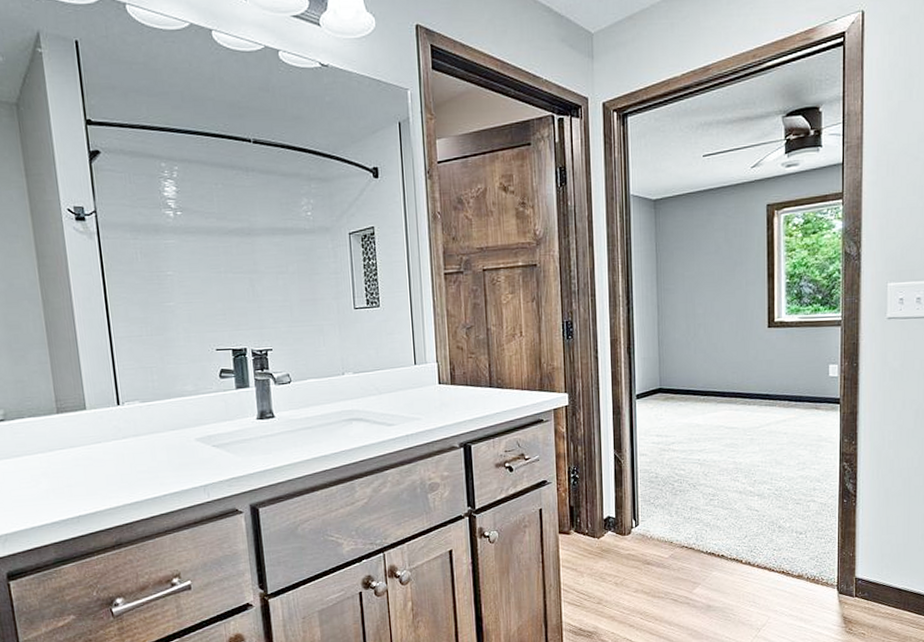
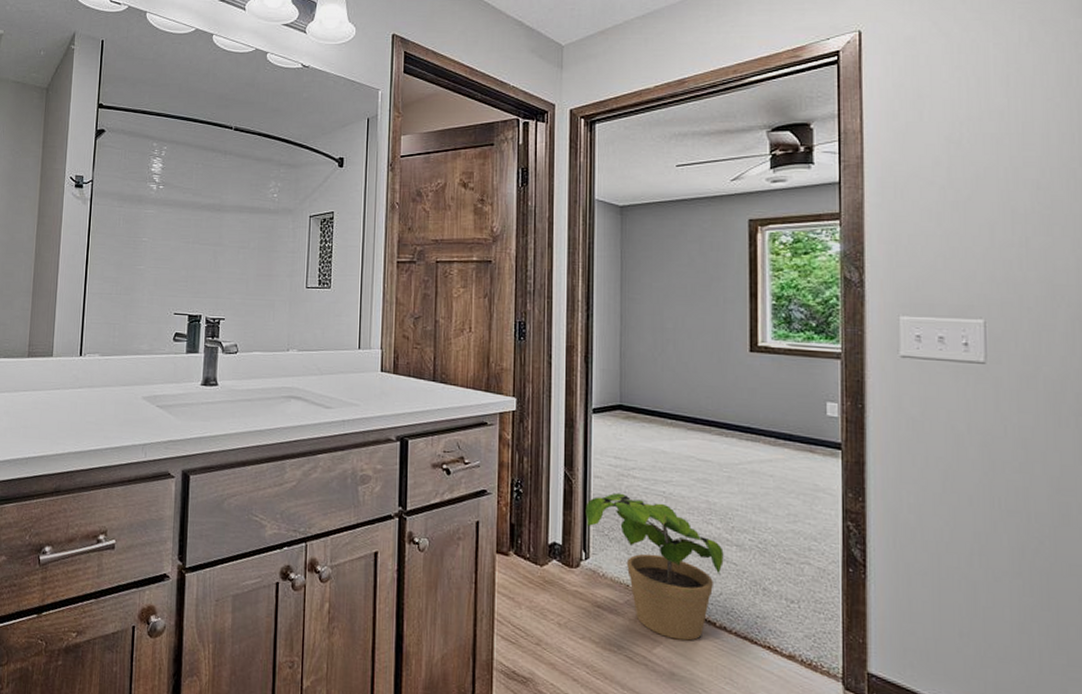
potted plant: none [634,465,748,579] -> present [585,493,724,641]

